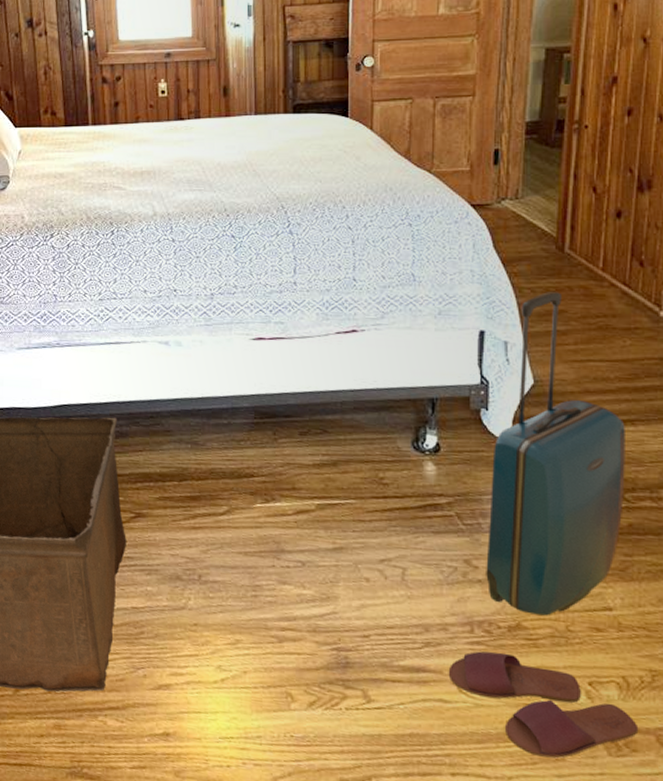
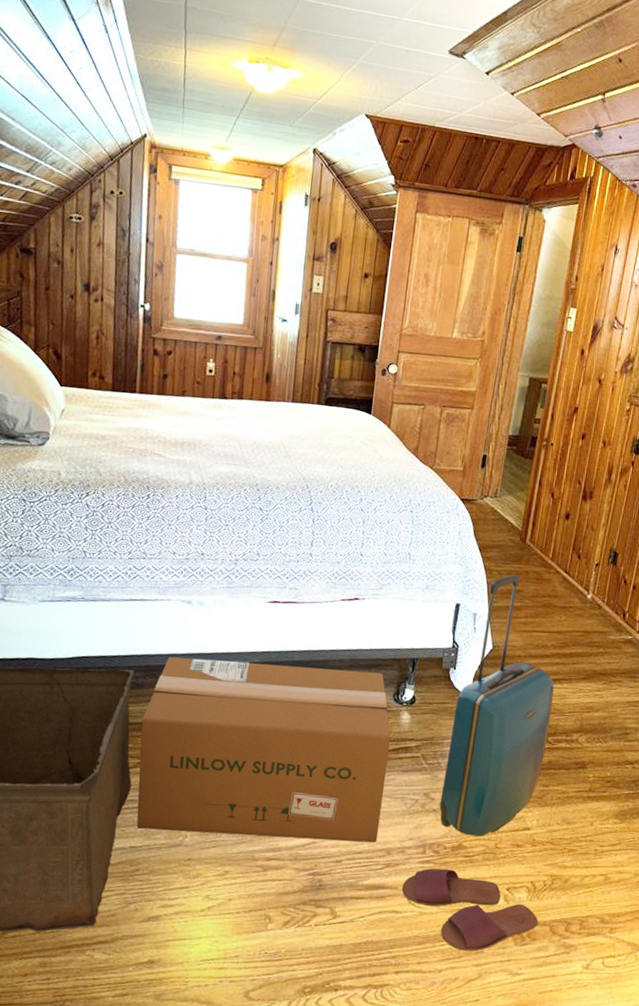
box: none [130,403,415,617] -> present [136,657,391,843]

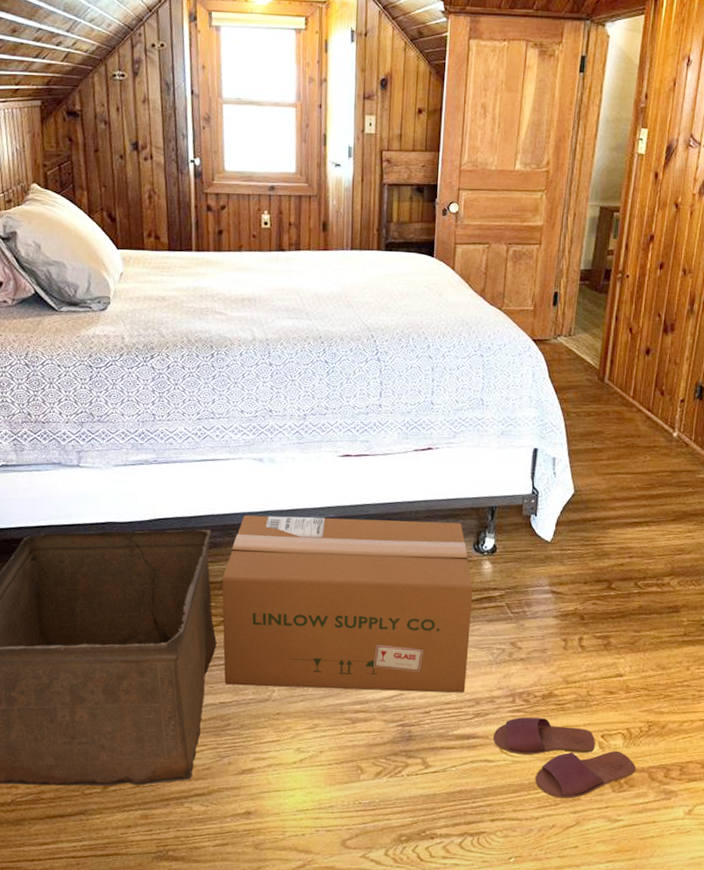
suitcase: present [439,574,554,837] -> none [527,415,642,685]

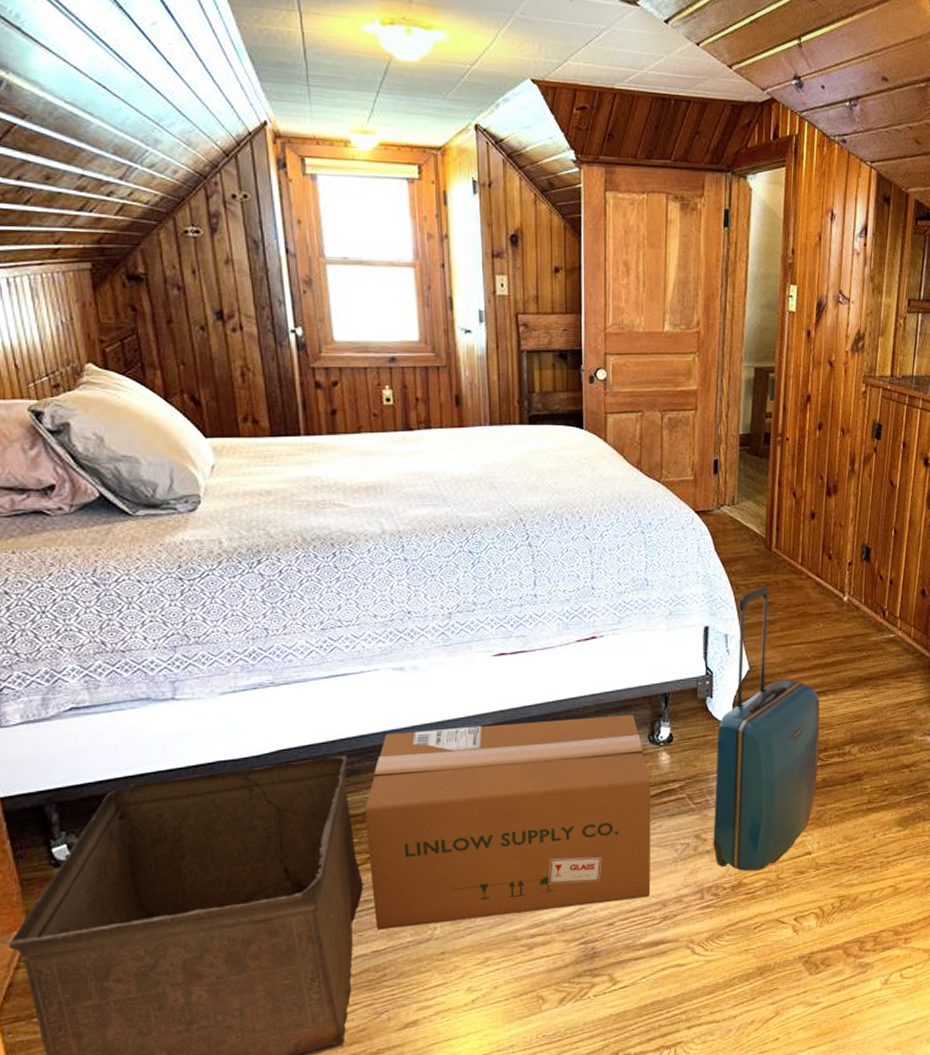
slippers: present [493,717,637,799] -> none [683,910,831,992]
suitcase: none [527,415,642,685] -> present [713,585,820,872]

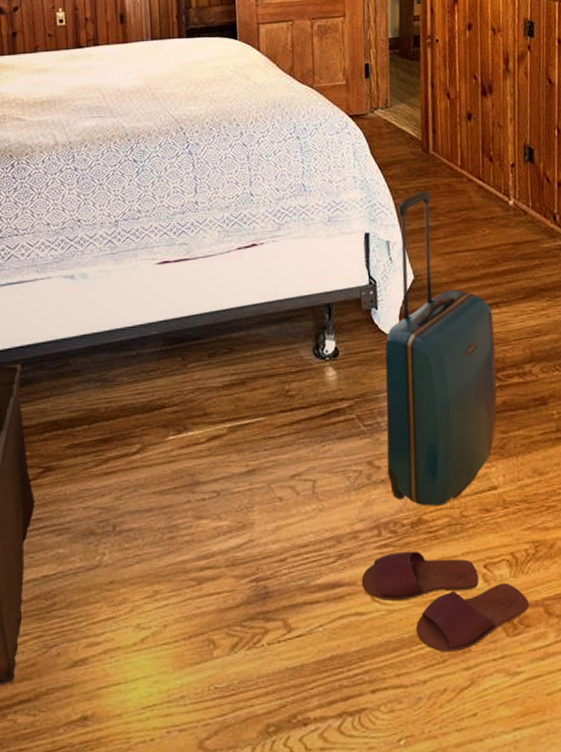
box: present [364,714,652,930] -> none [37,326,324,553]
slippers: none [683,910,831,992] -> present [361,551,530,652]

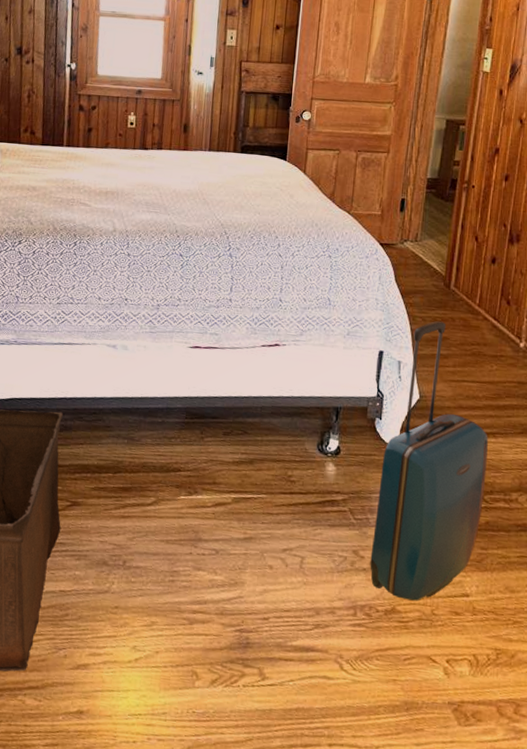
slippers: present [361,551,530,652] -> none [332,632,484,729]

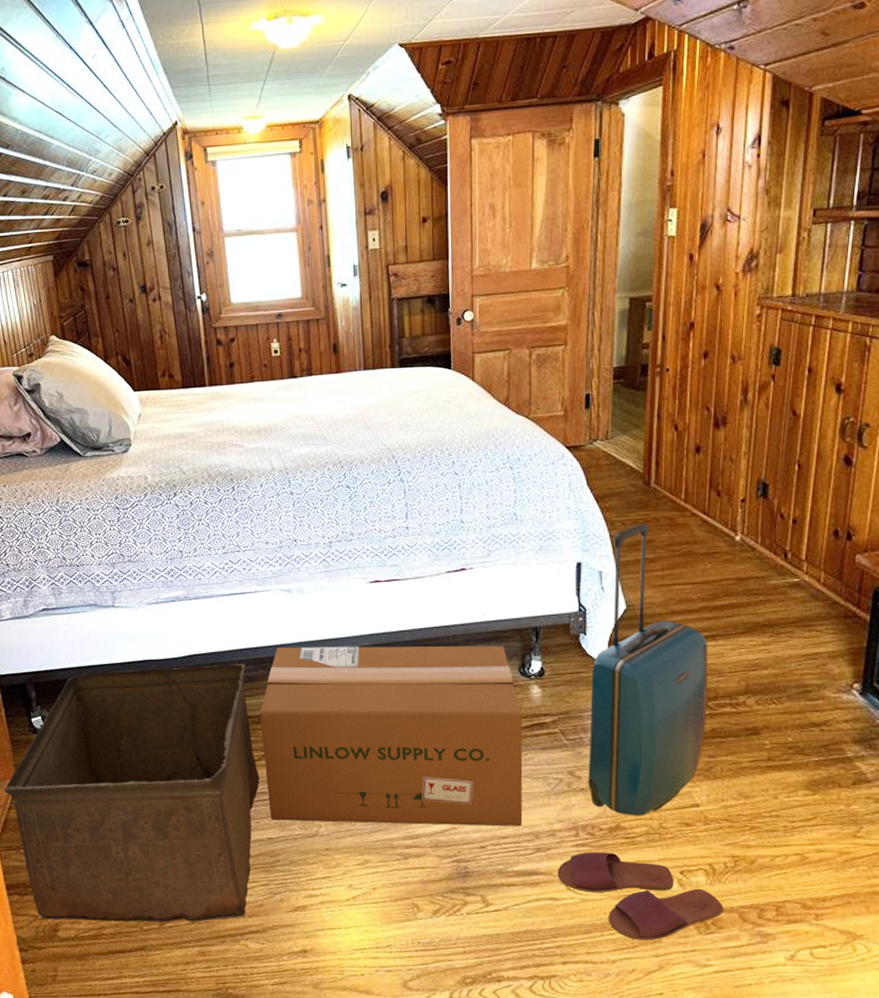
box: none [65,400,316,601] -> present [260,645,523,827]
slippers: none [332,632,484,729] -> present [557,852,724,941]

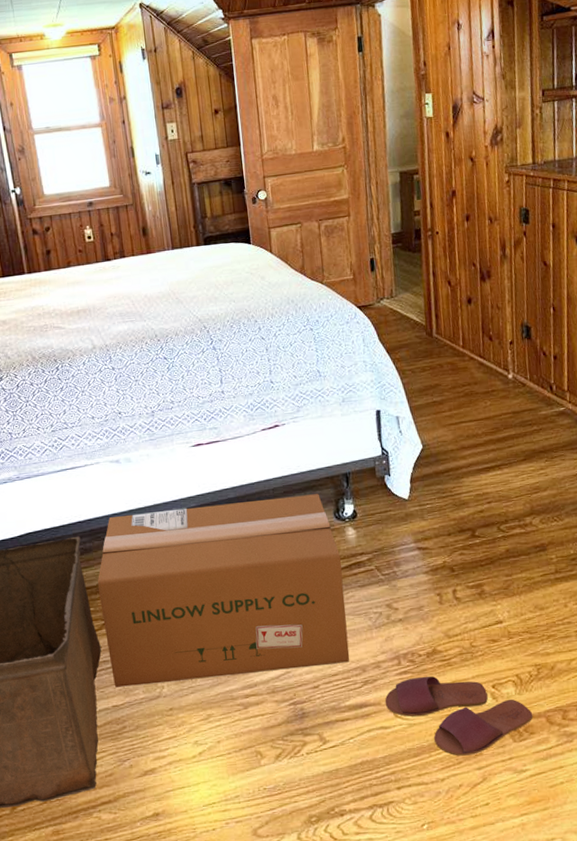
suitcase: present [588,522,708,816] -> none [398,369,501,640]

